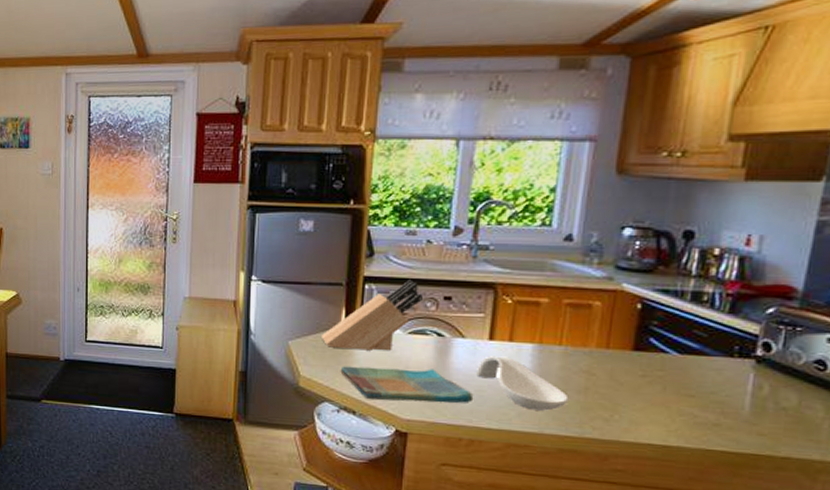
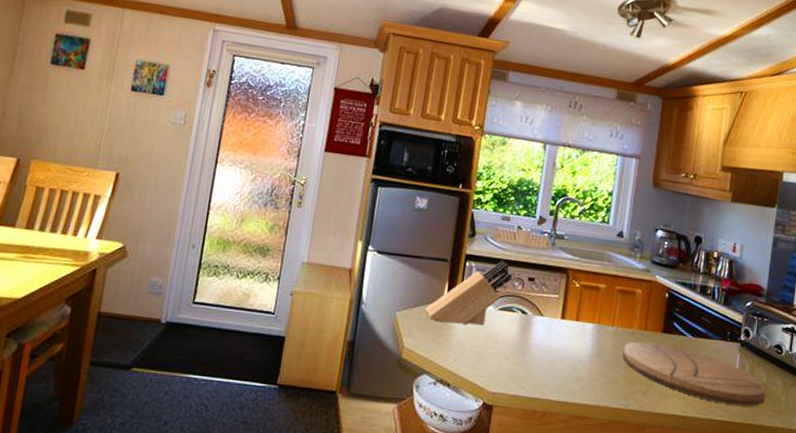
dish towel: present [340,366,474,403] -> none [439,338,548,377]
spoon rest: present [475,356,569,411] -> none [549,333,618,385]
cutting board: none [575,361,797,435] -> present [623,341,766,407]

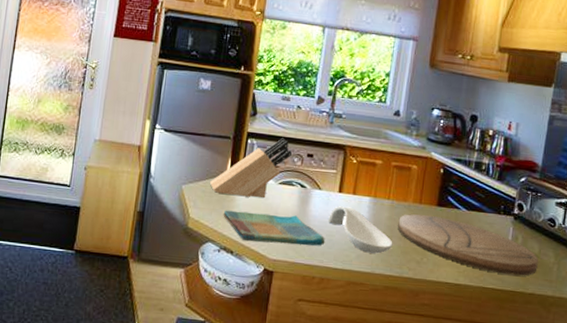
dish towel: none [439,338,548,377] -> present [223,210,325,246]
spoon rest: none [549,333,618,385] -> present [327,206,393,254]

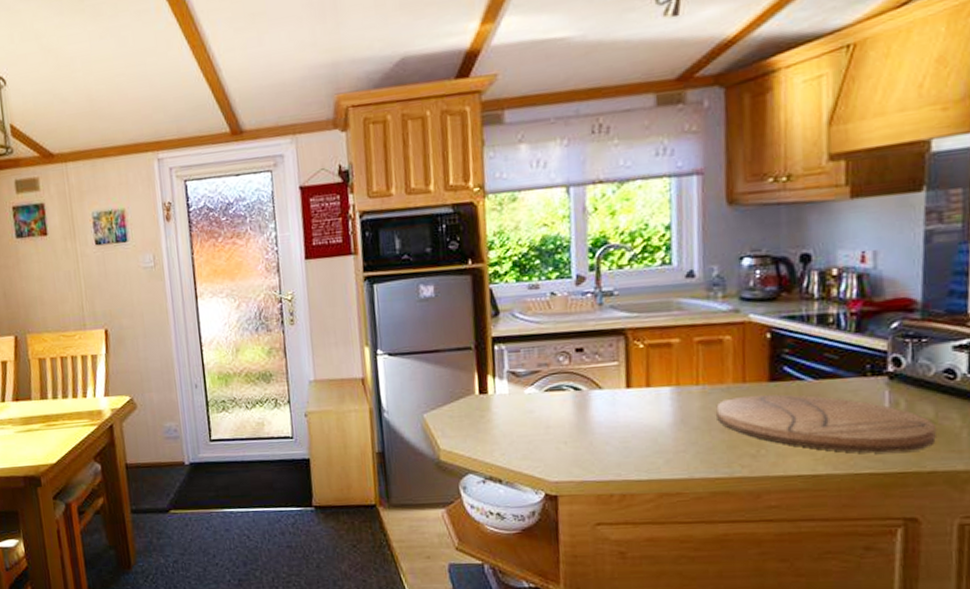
knife block: present [209,138,292,199] -> none [455,335,554,416]
dish towel: present [223,210,325,246] -> none [480,425,619,465]
spoon rest: present [327,206,393,254] -> none [617,403,714,455]

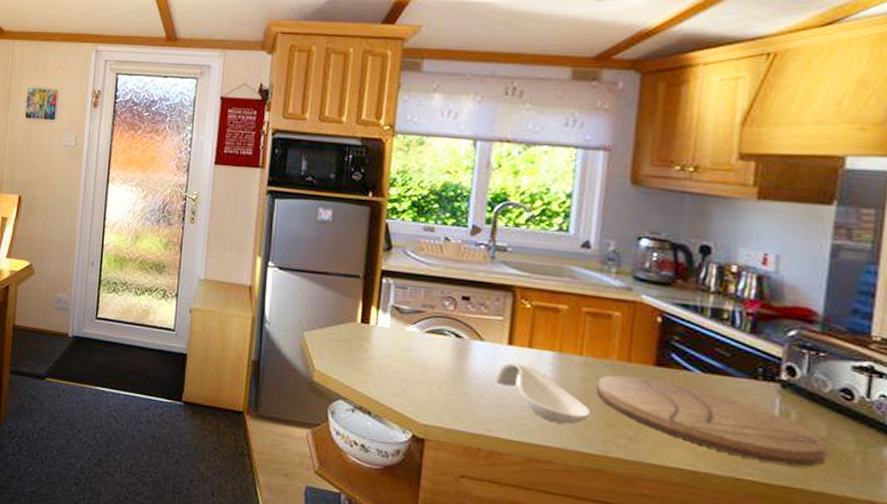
spoon rest: none [617,403,714,455] -> present [494,361,591,425]

